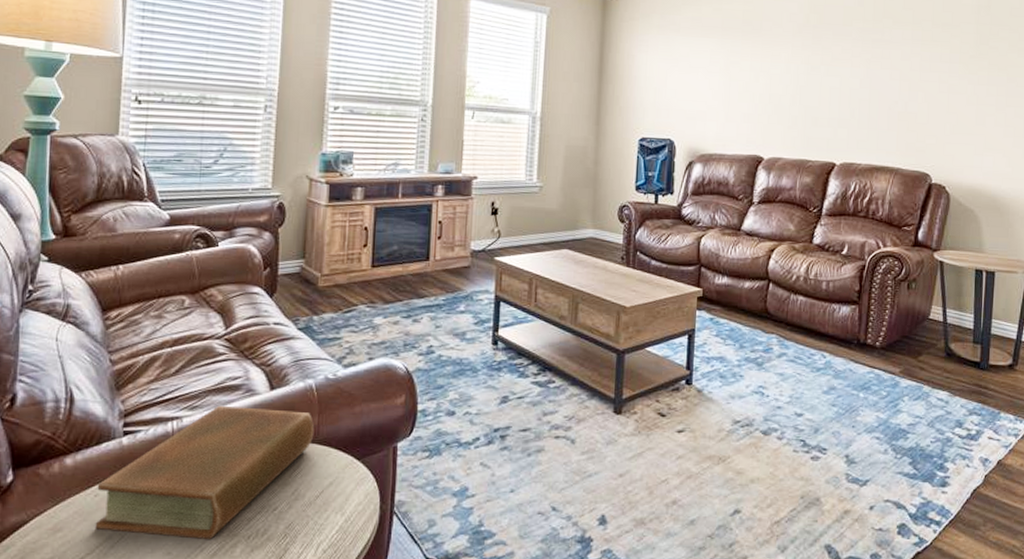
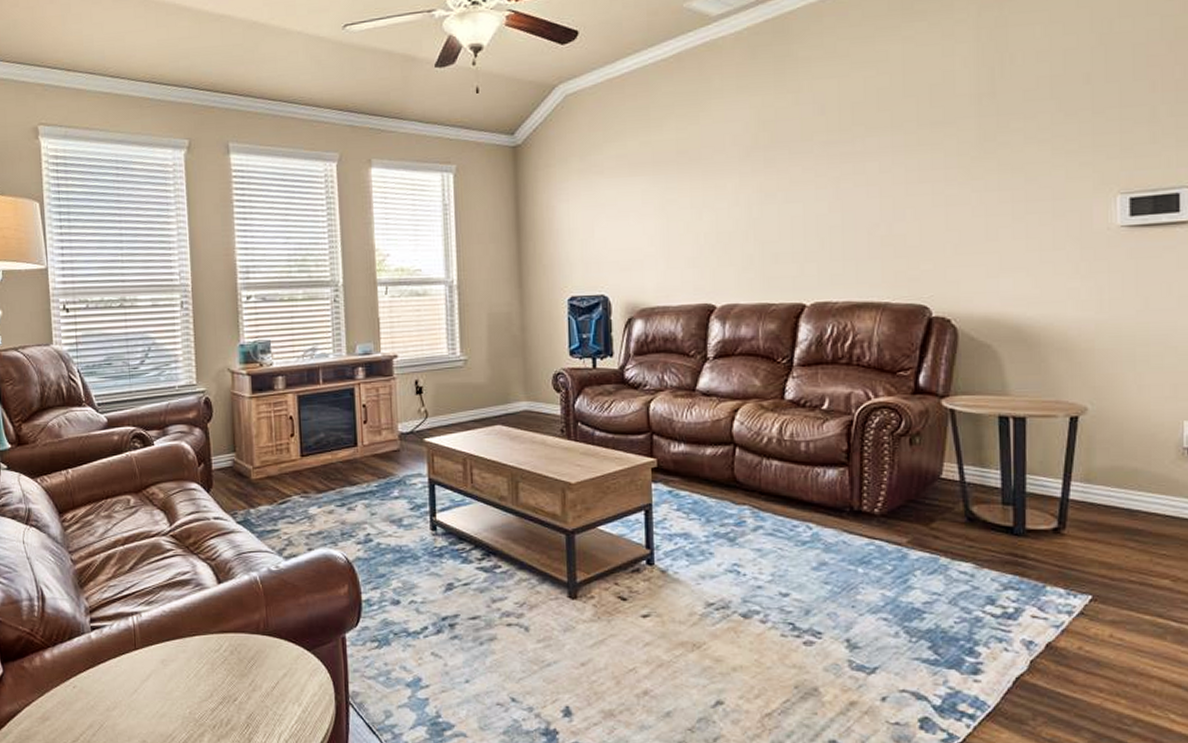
book: present [95,405,315,540] -> none [74,600,264,730]

